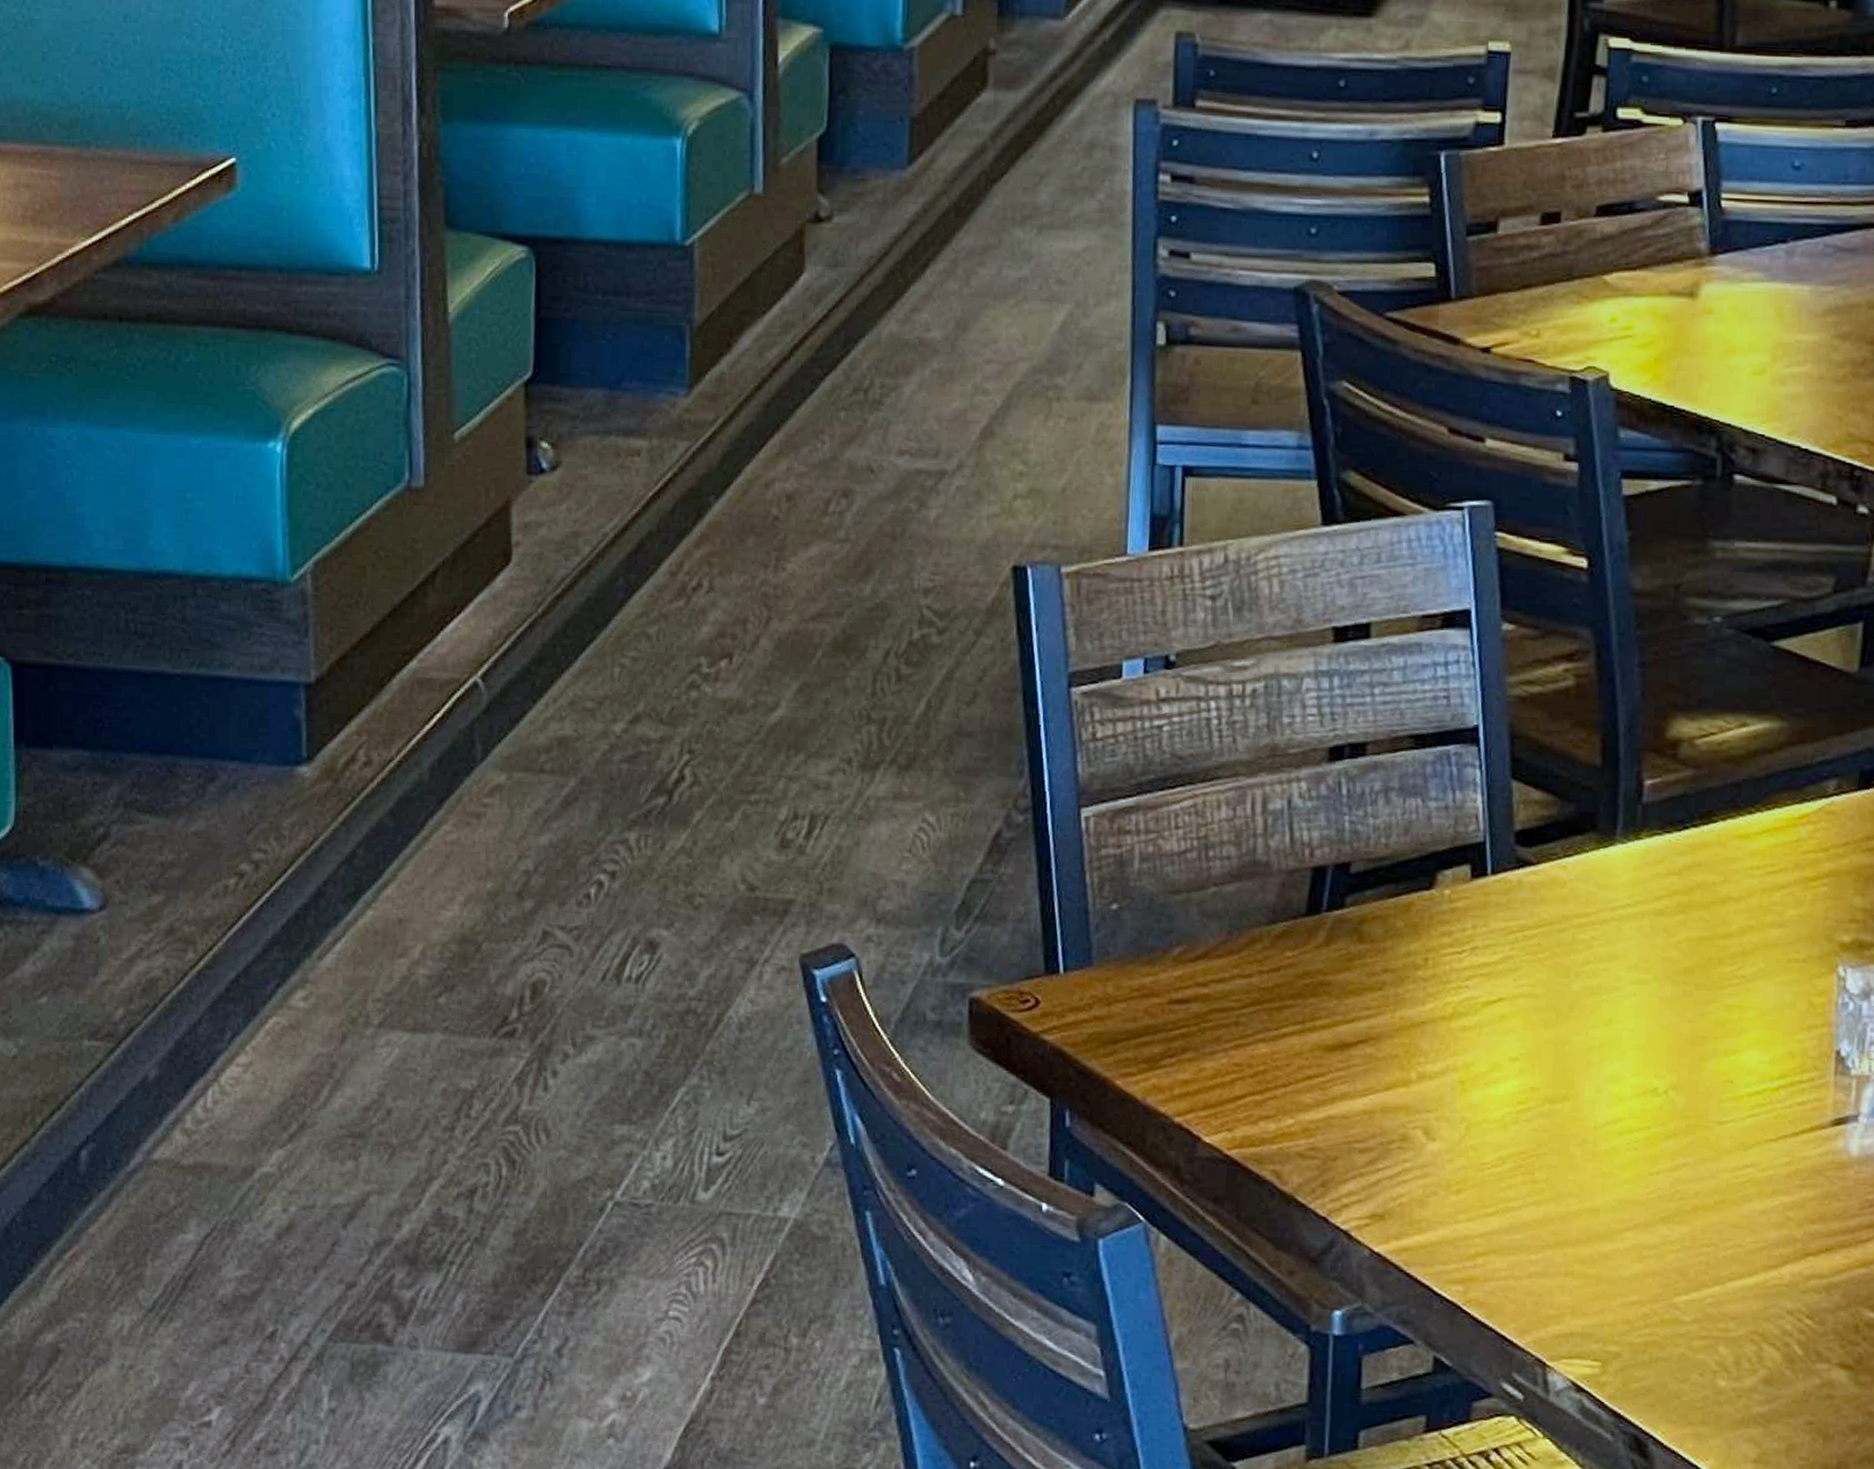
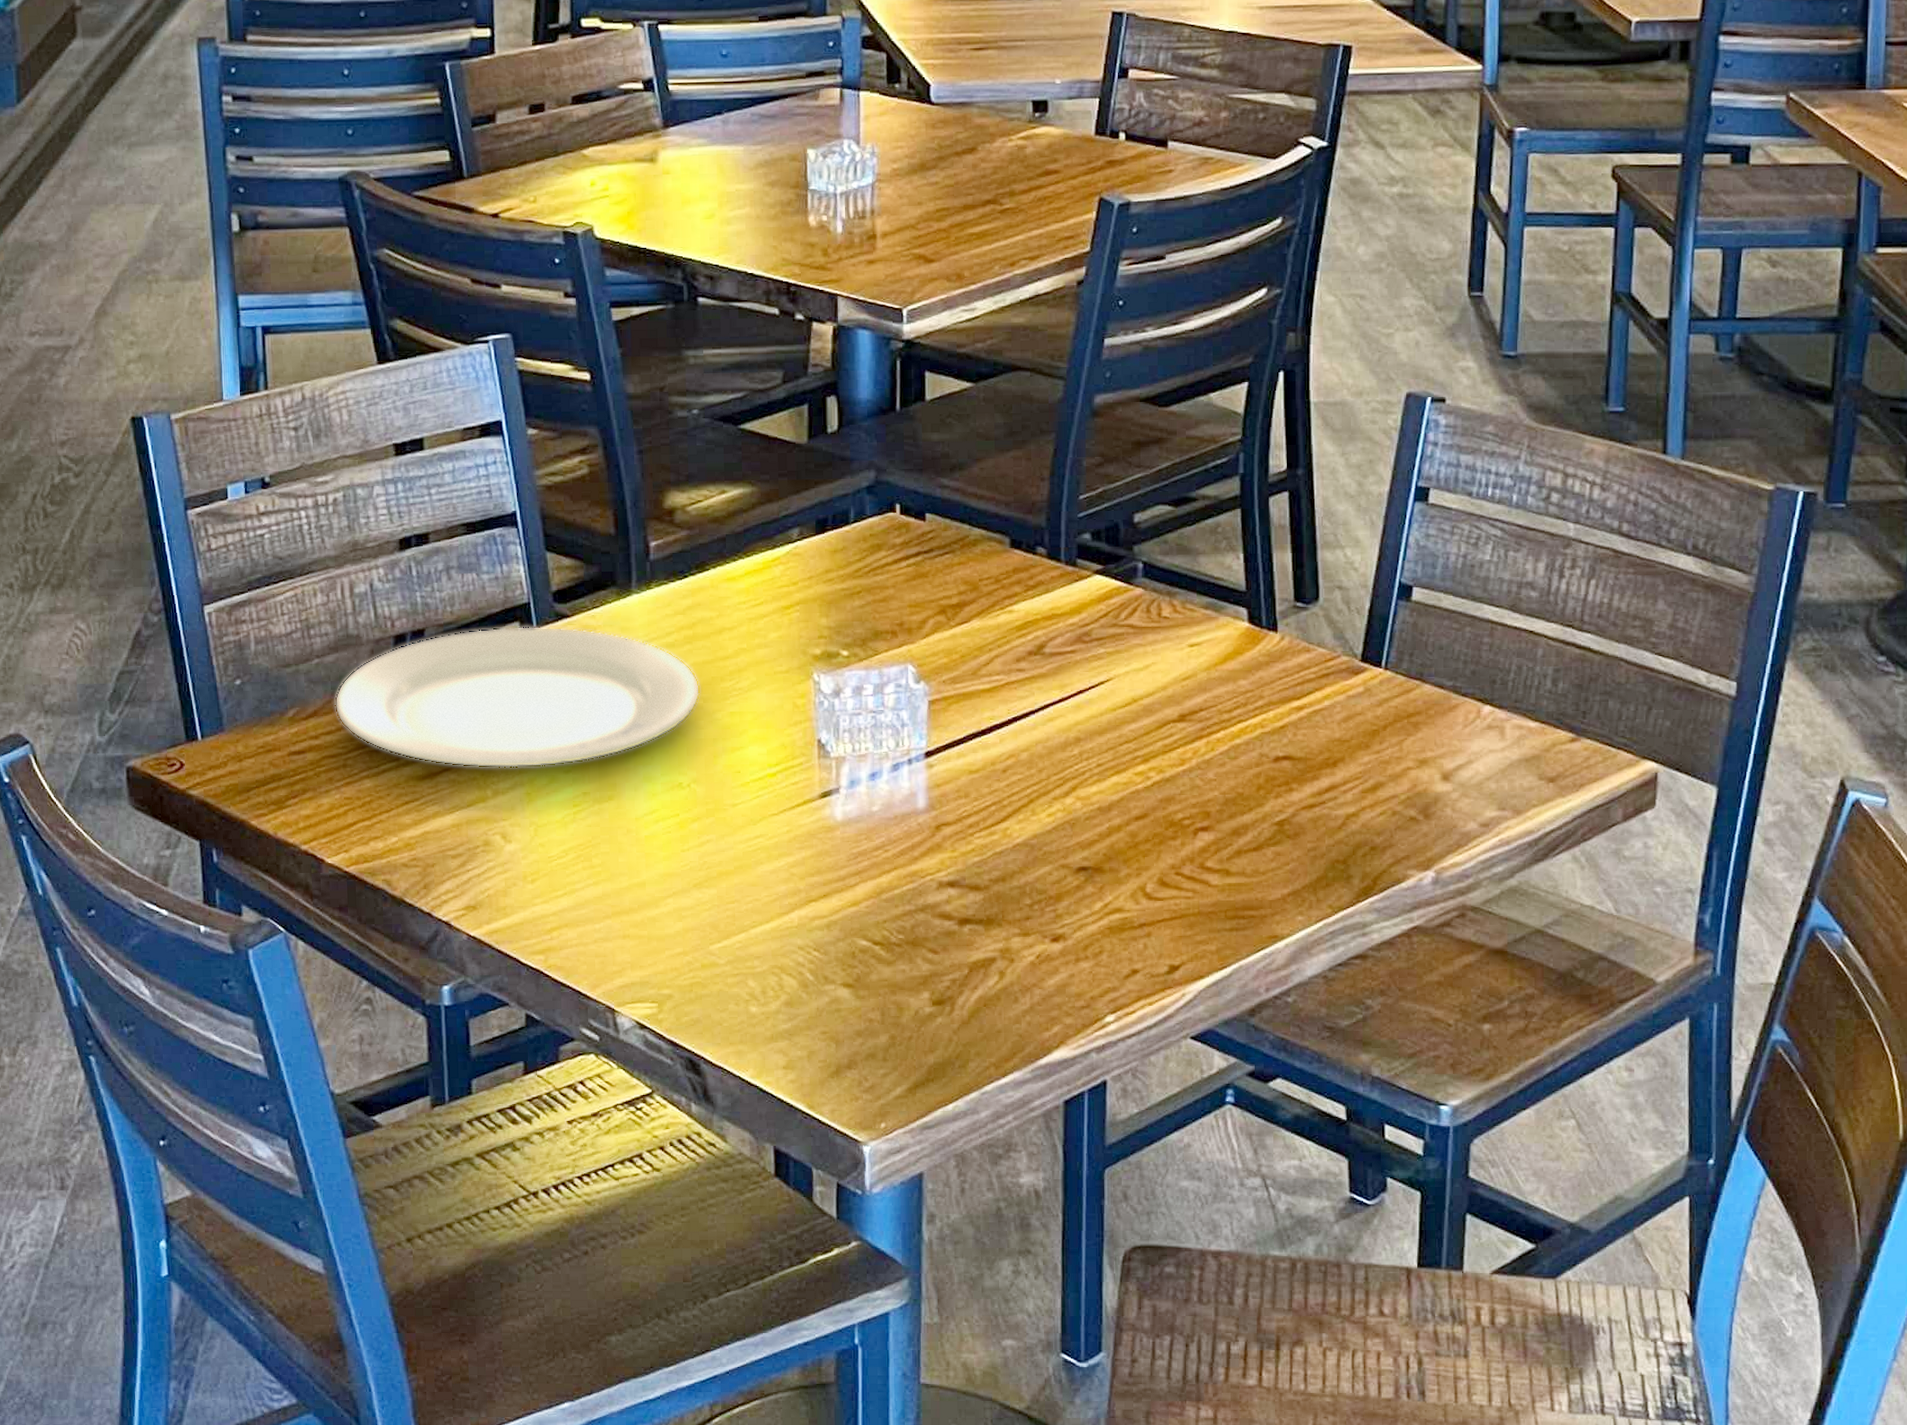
plate: none [1231,869,1692,1051] -> present [334,626,701,769]

